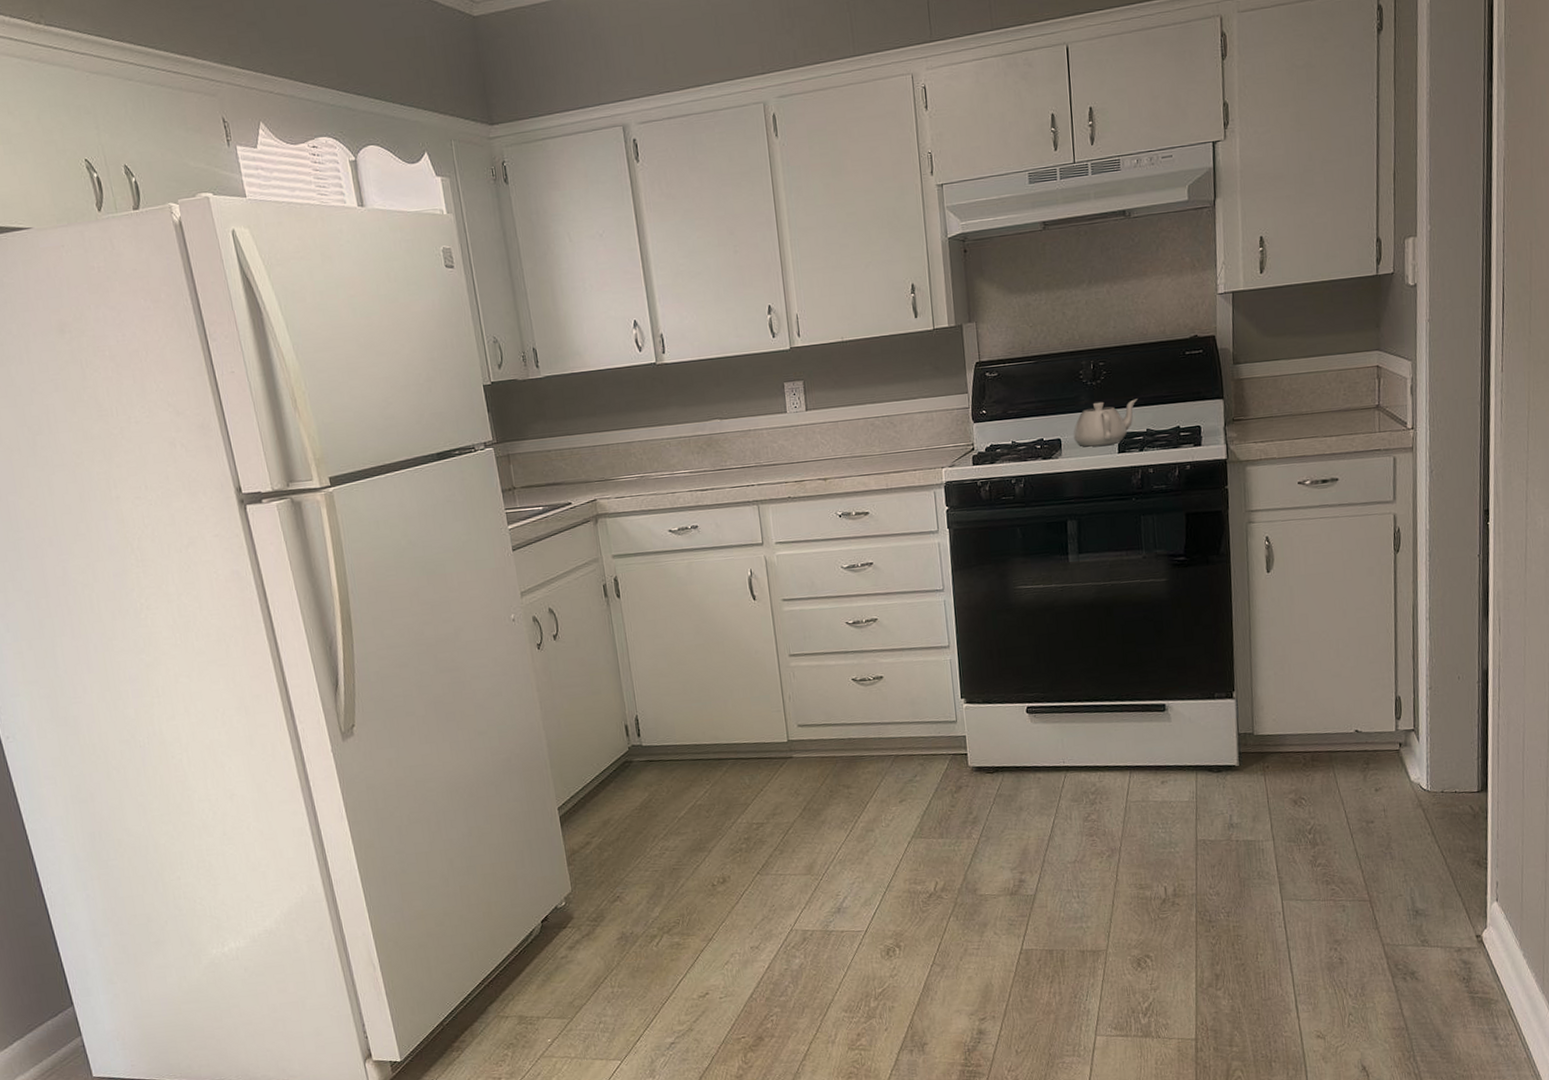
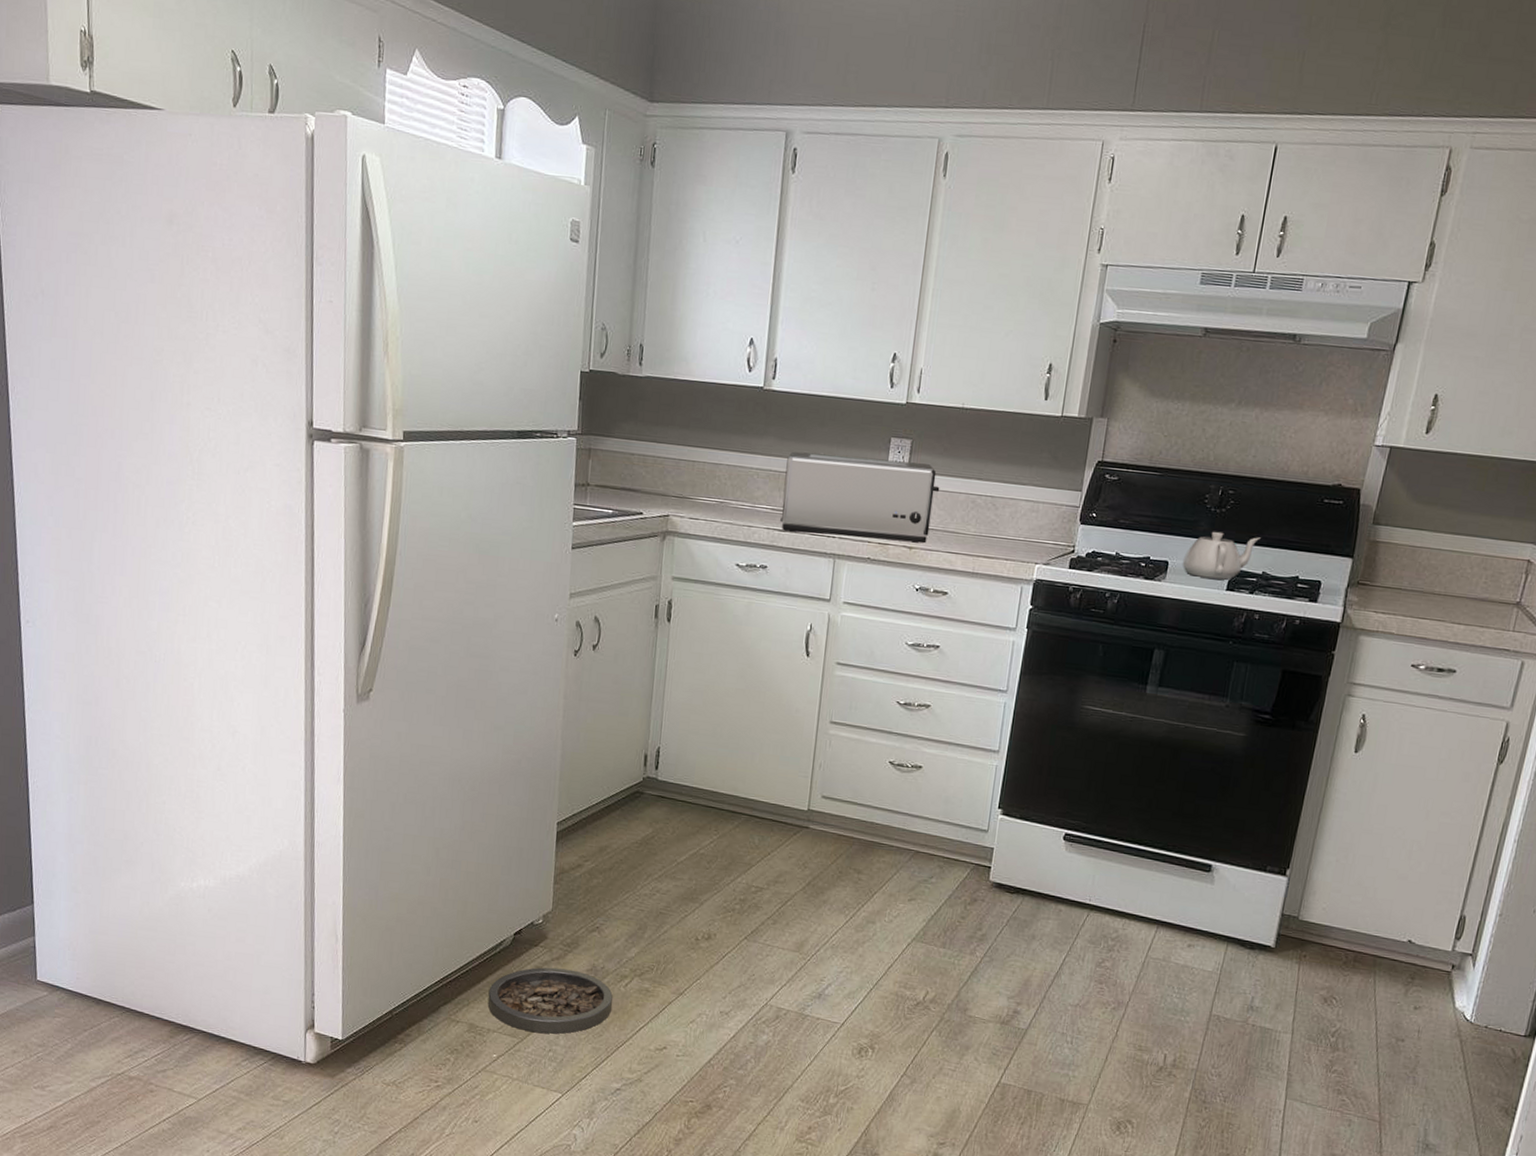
pet bowl: none [529,941,649,1010] -> present [487,967,613,1034]
toaster: none [693,399,839,489] -> present [780,451,940,544]

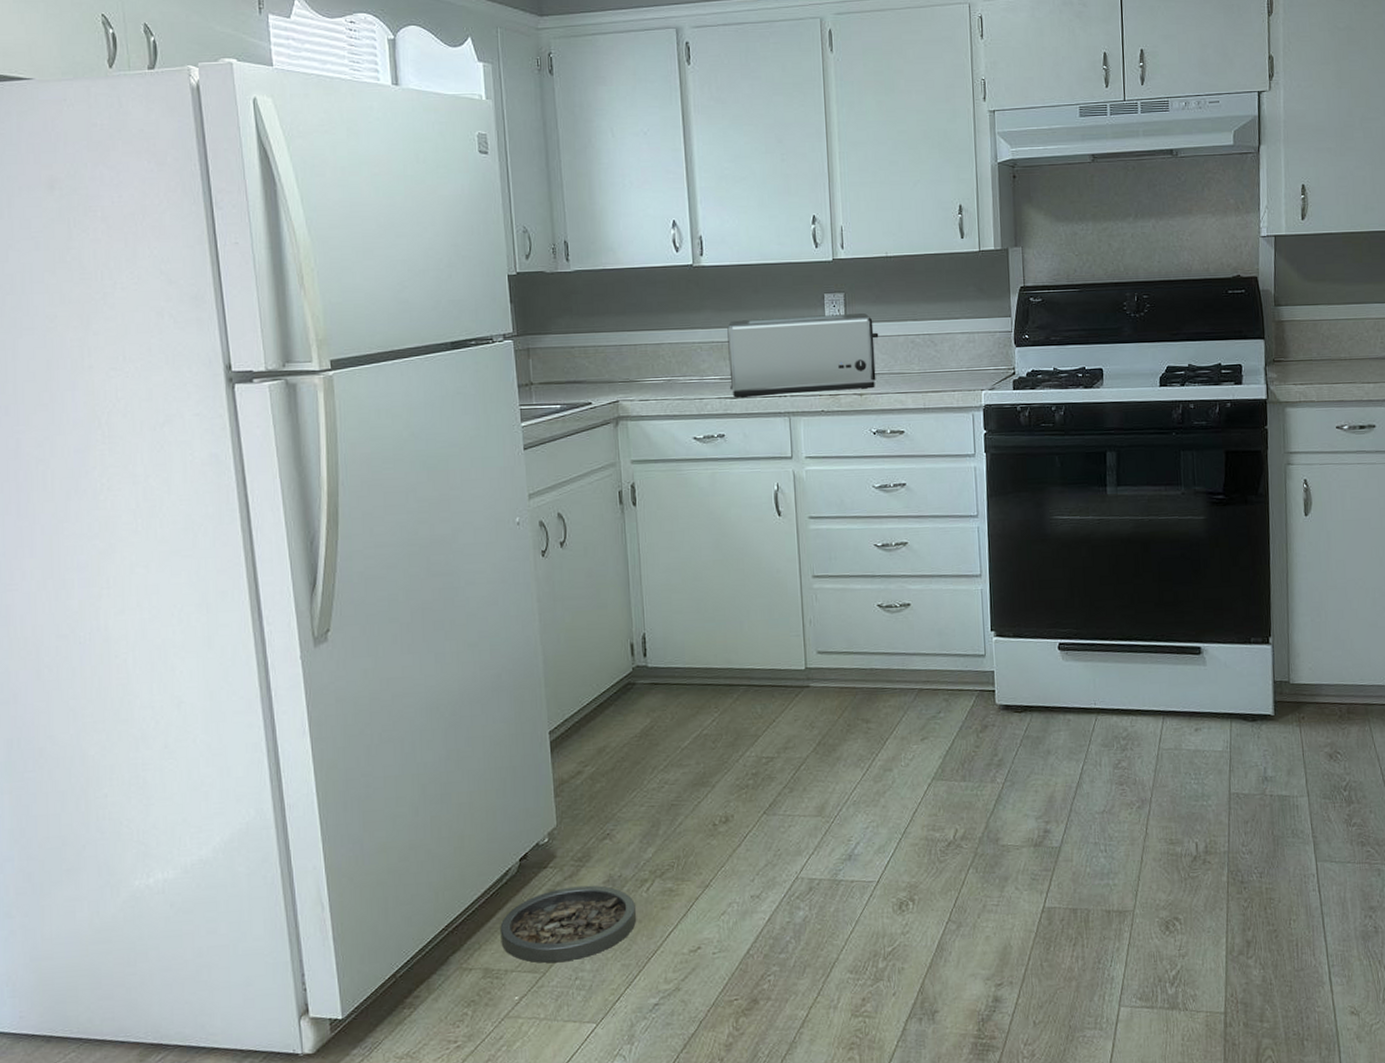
teapot: present [1182,531,1262,580] -> none [1115,333,1181,378]

